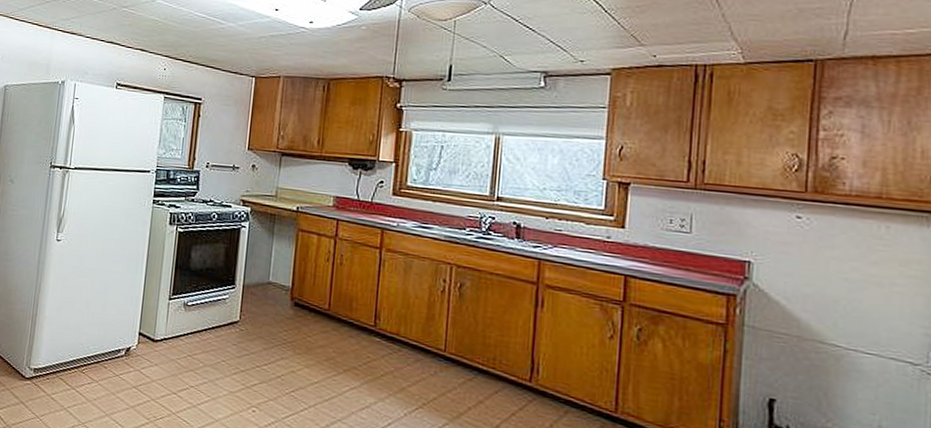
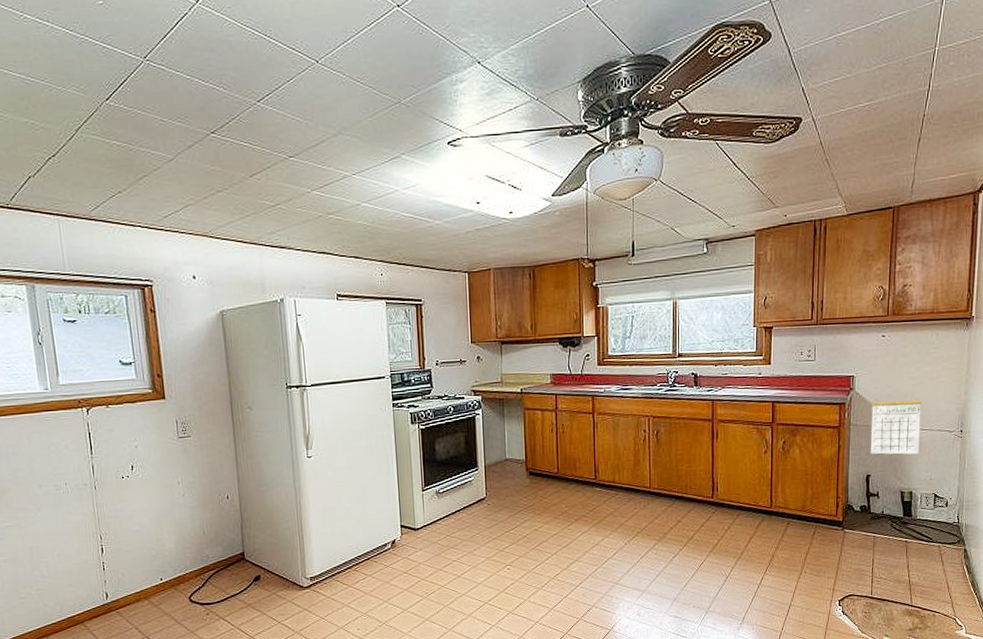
calendar: none [776,300,863,386] -> present [870,400,922,455]

